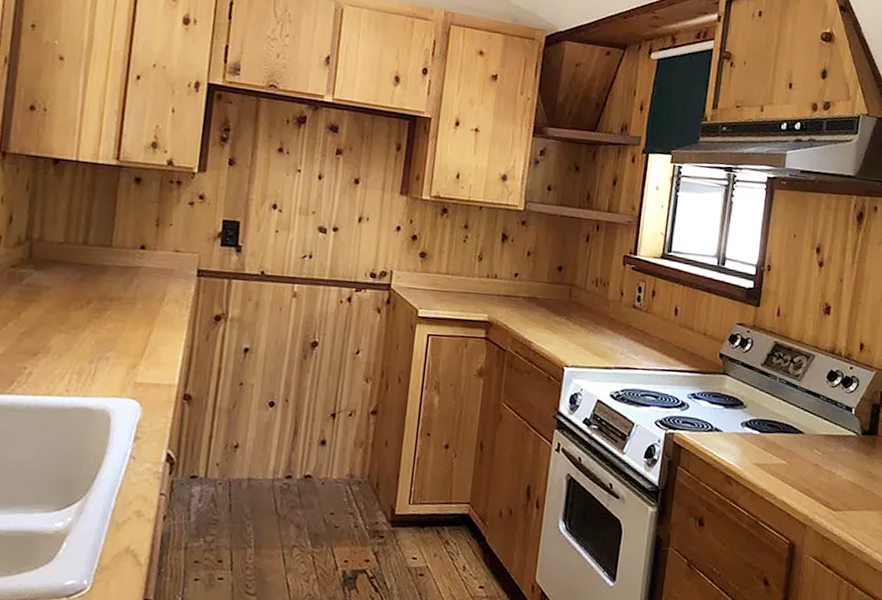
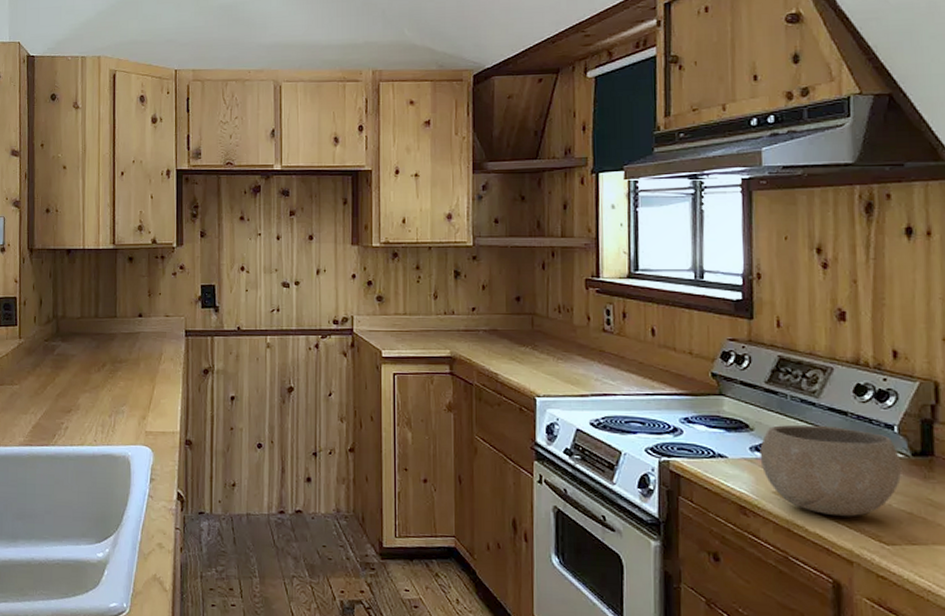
bowl: none [748,404,854,487] -> present [759,424,902,517]

